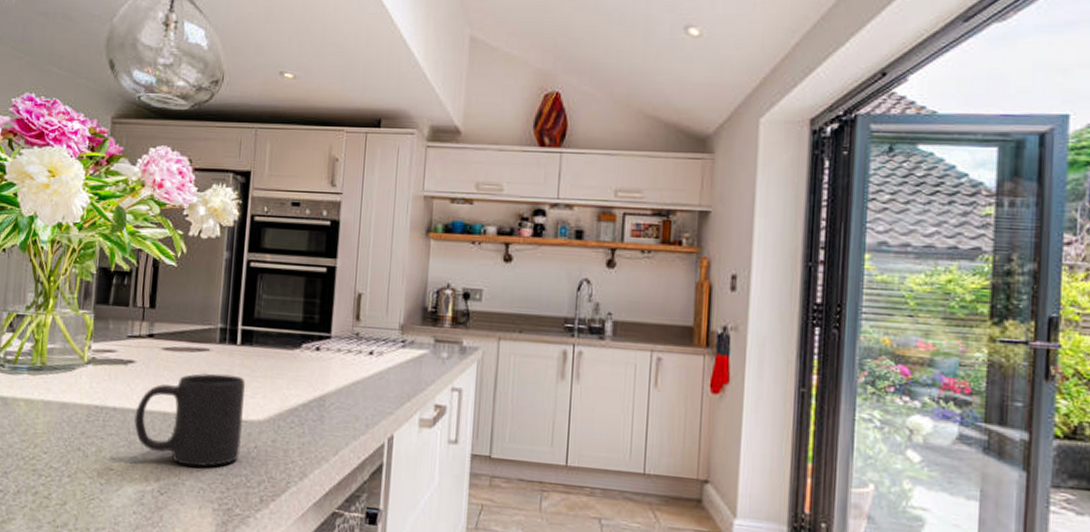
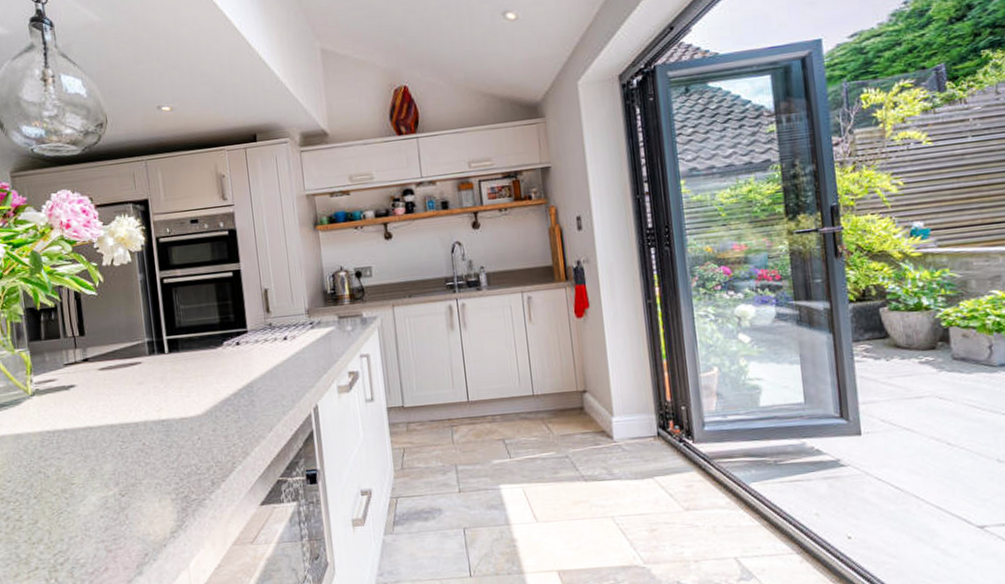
mug: present [133,373,245,468] -> none [84,380,186,467]

